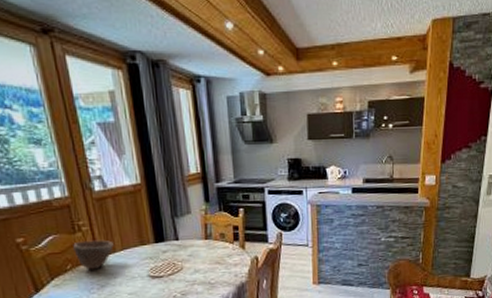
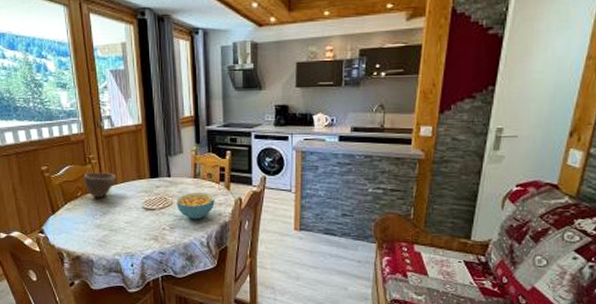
cereal bowl: none [187,253,230,284] -> present [176,192,215,220]

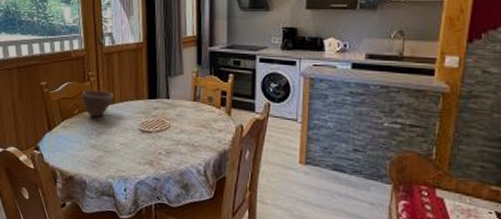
cereal bowl: present [176,192,215,220] -> none [174,116,215,146]

